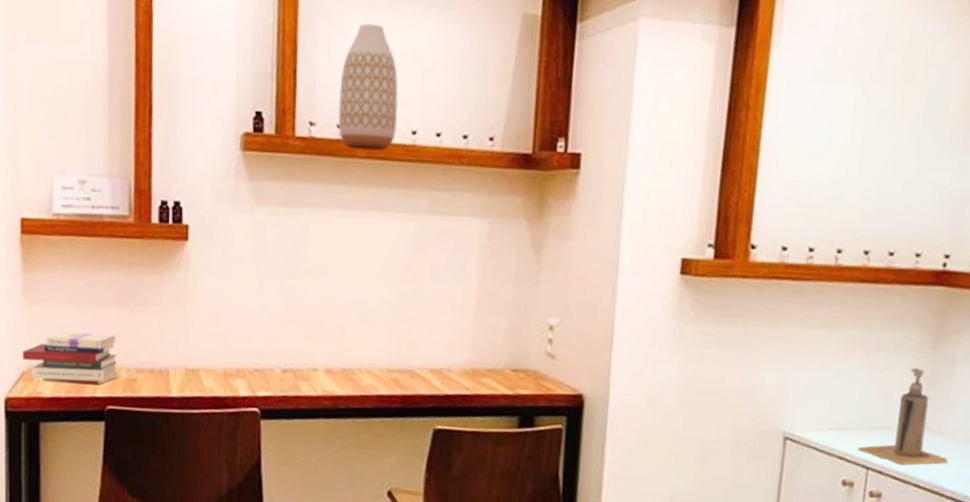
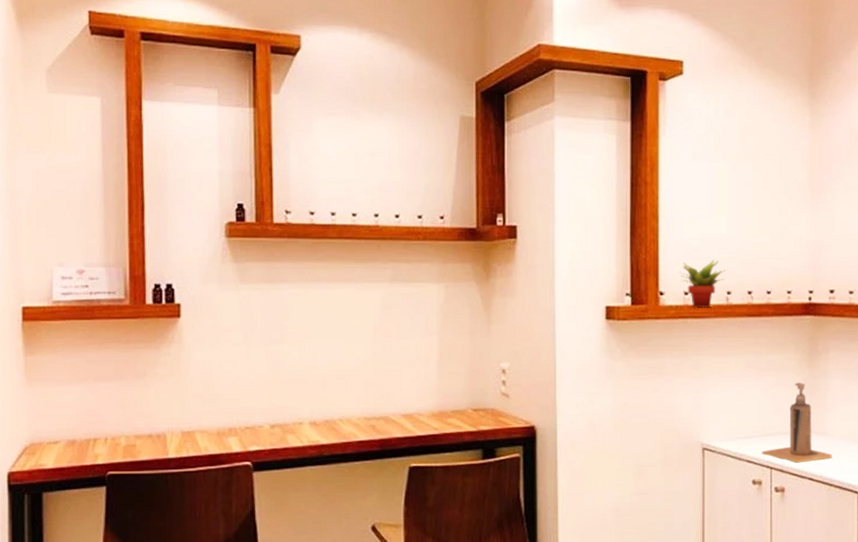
books: present [23,331,118,385] -> none [25,405,118,453]
vase: present [338,23,398,151] -> none [310,128,361,232]
succulent plant: none [778,208,839,268] -> present [679,260,726,308]

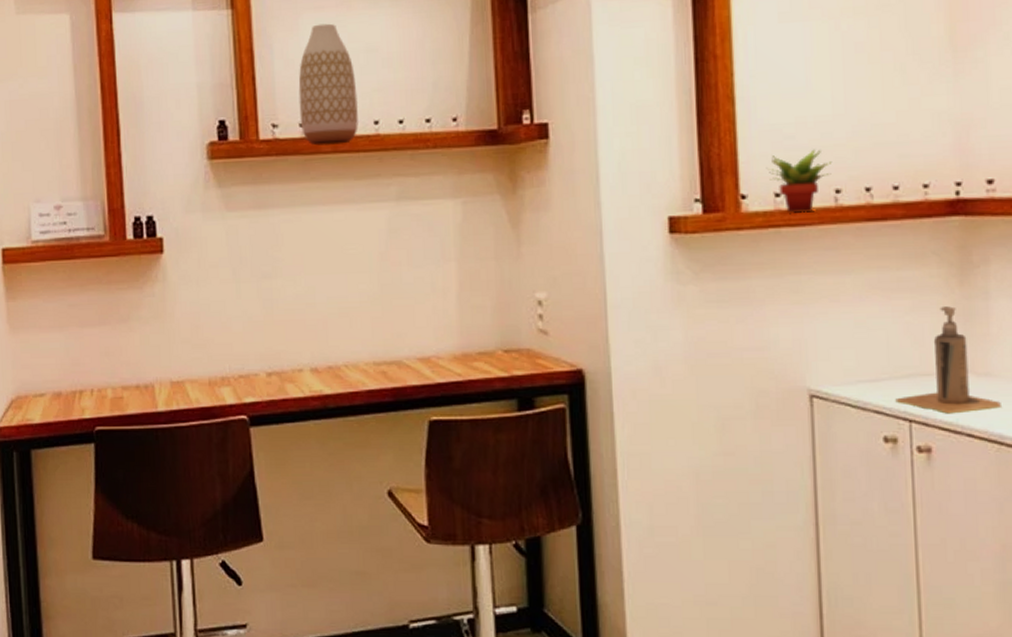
vase: none [310,128,361,232] -> present [298,23,358,146]

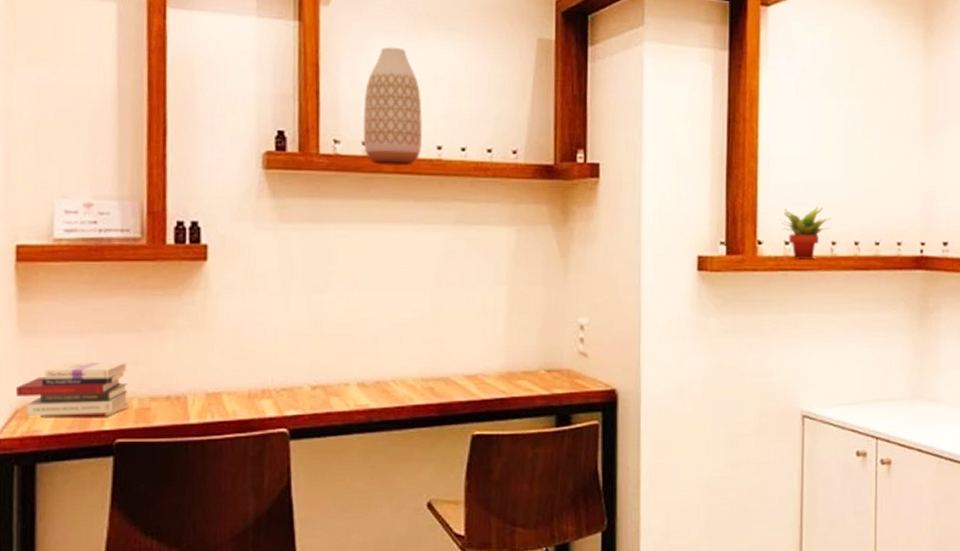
books: none [10,353,104,407] -> present [16,361,129,417]
soap dispenser: present [895,306,1001,414] -> none [867,344,943,433]

